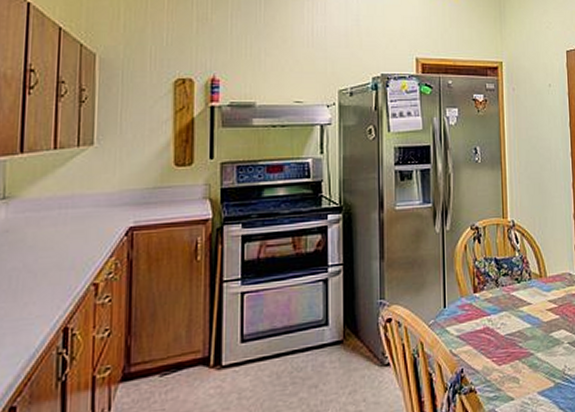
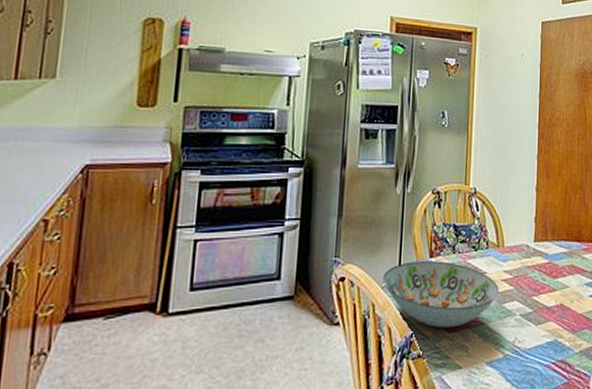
decorative bowl: none [429,295,545,362] -> present [382,261,499,328]

